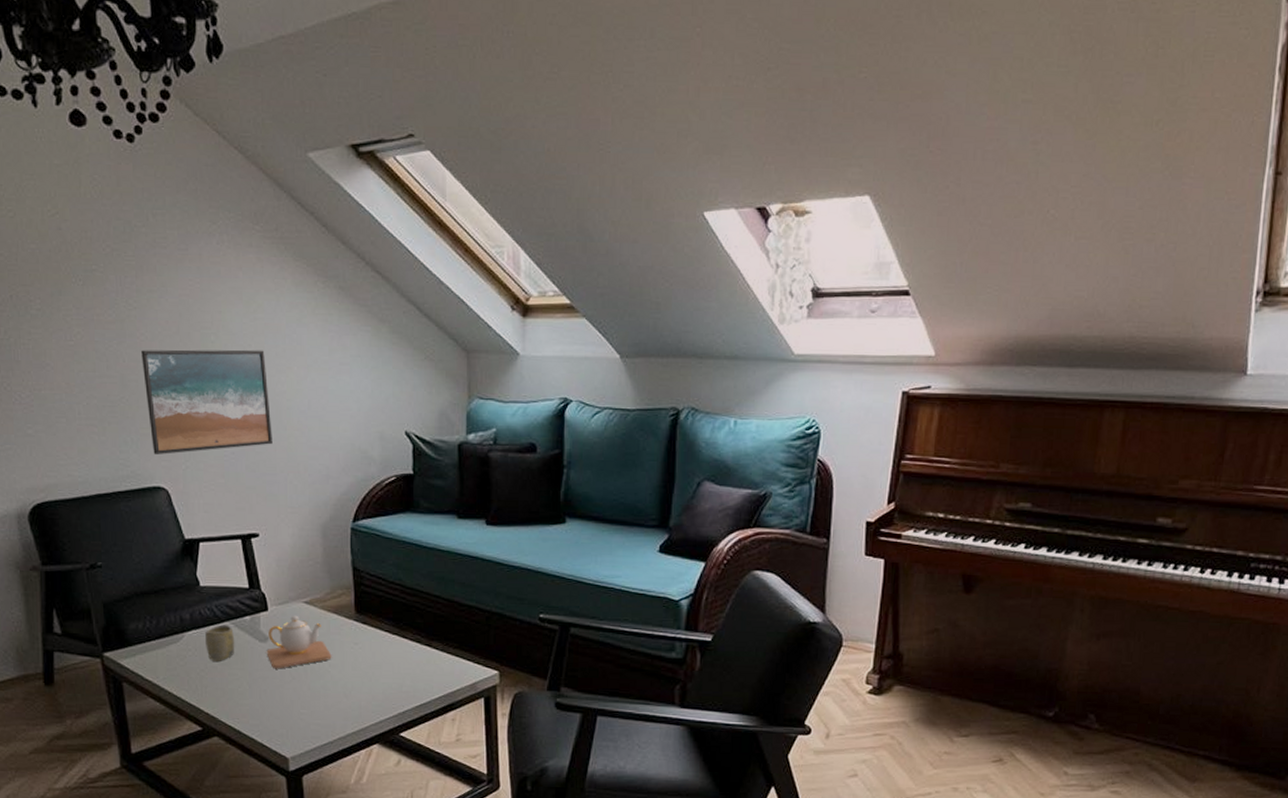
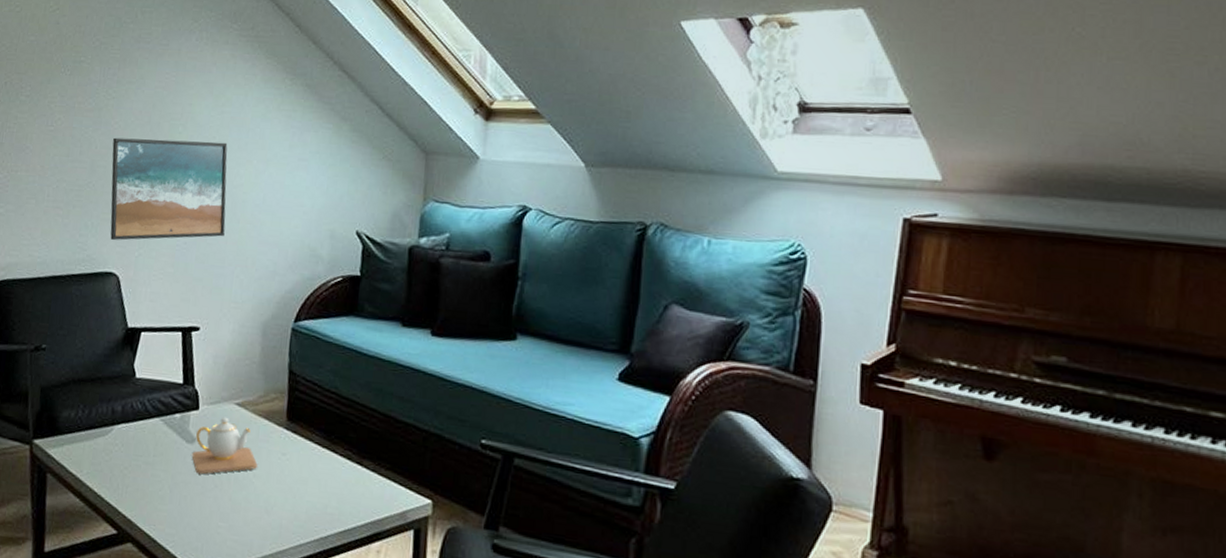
cup: present [205,624,235,661] -> none [132,420,163,460]

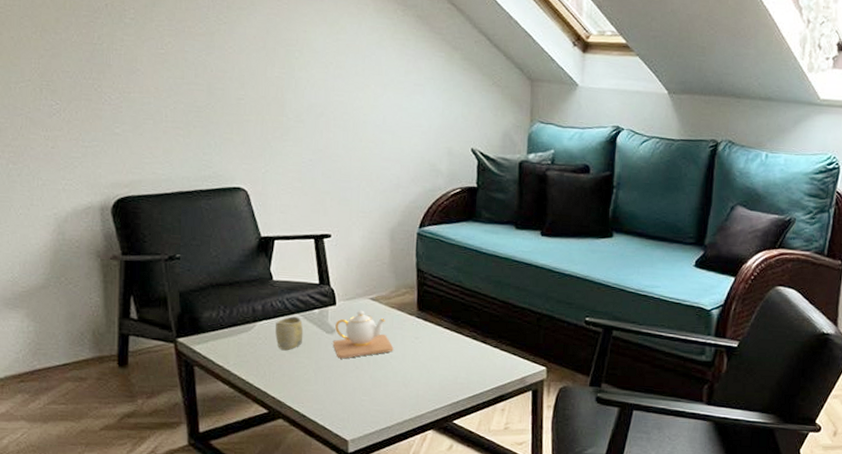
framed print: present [110,137,228,241] -> none [229,61,349,158]
cup: none [132,420,163,460] -> present [275,316,304,350]

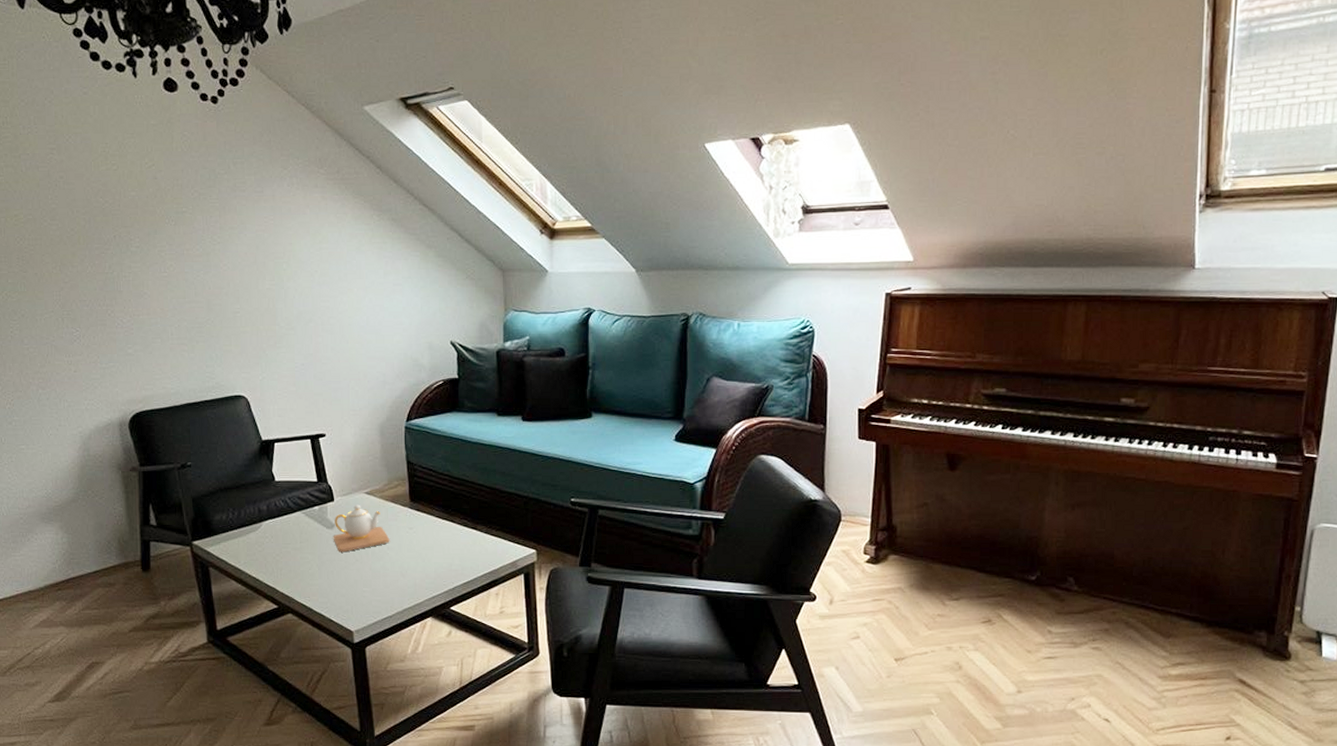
cup: present [275,316,304,350] -> none [280,514,306,547]

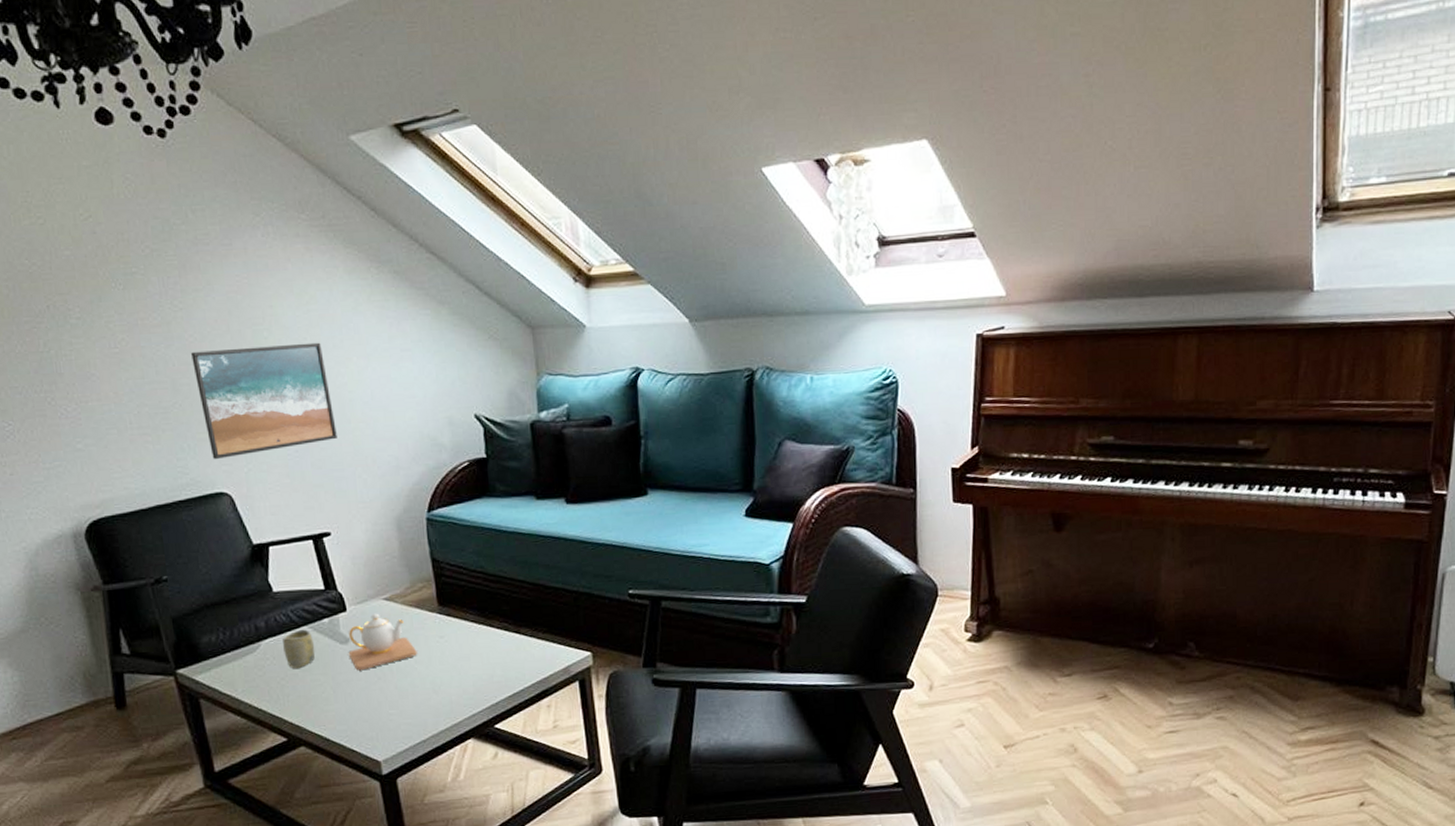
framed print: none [224,275,336,367] -> present [191,342,337,459]
cup: none [280,514,306,547] -> present [283,629,316,668]

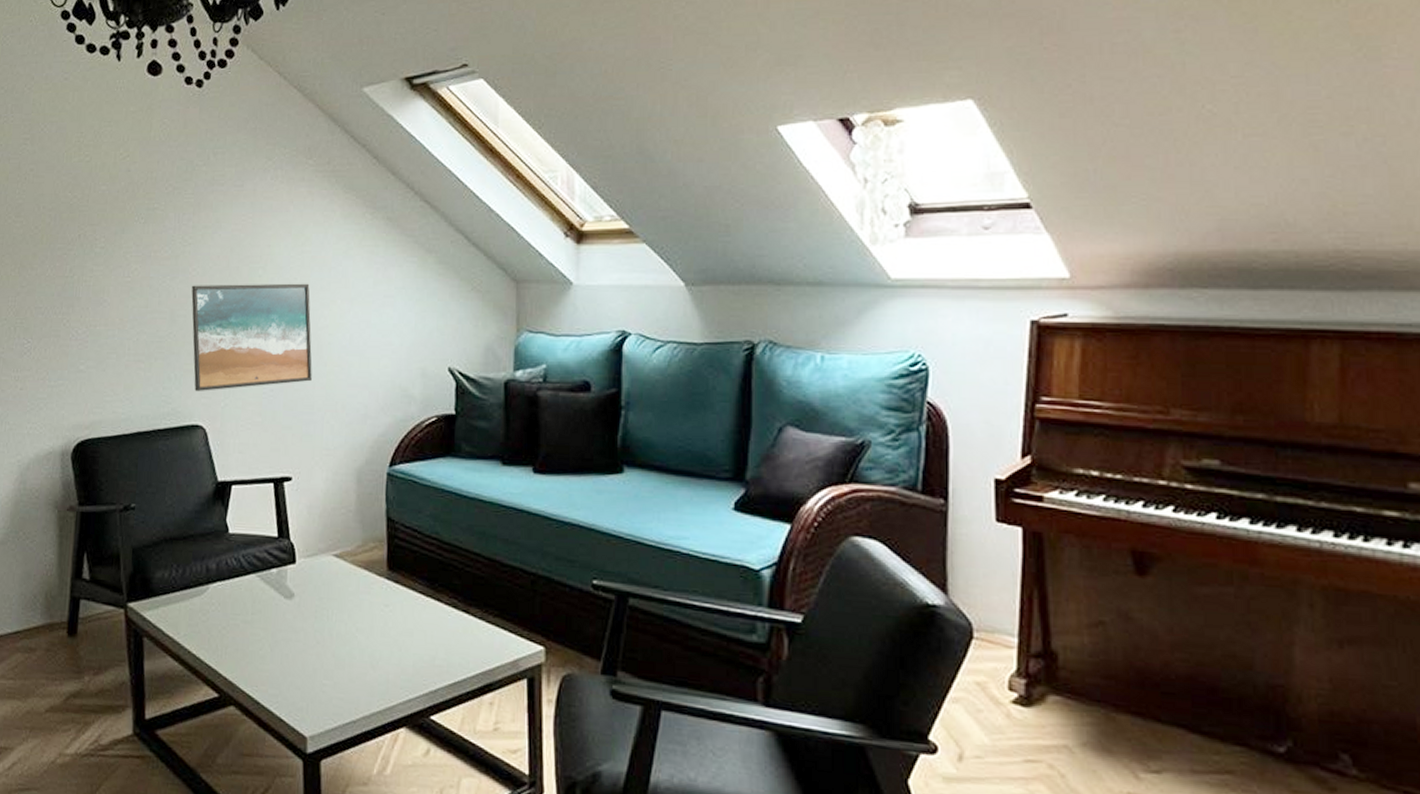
cup: present [283,629,316,668] -> none [229,577,260,619]
teapot: present [348,613,417,671] -> none [291,569,360,631]

